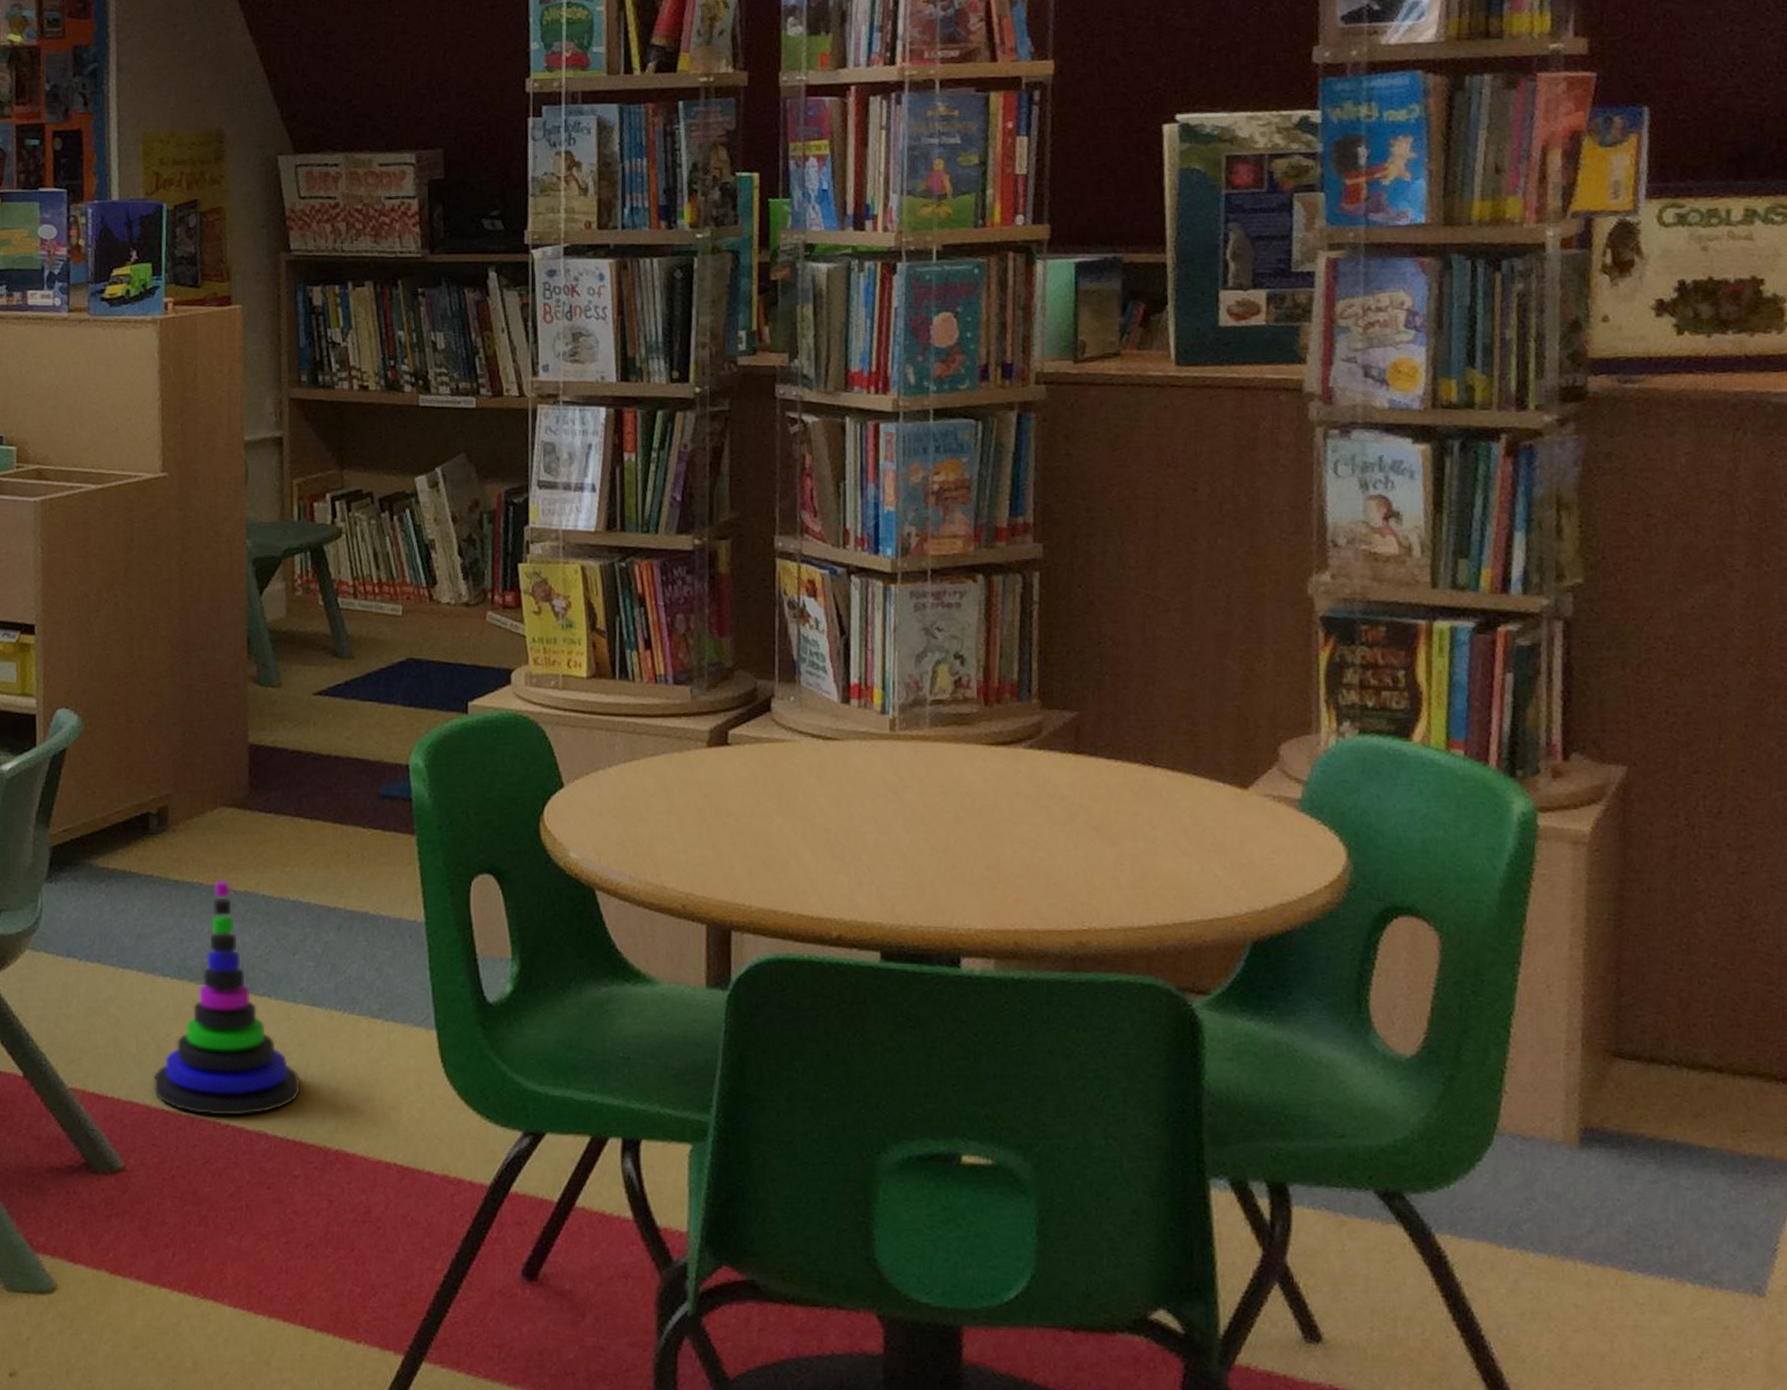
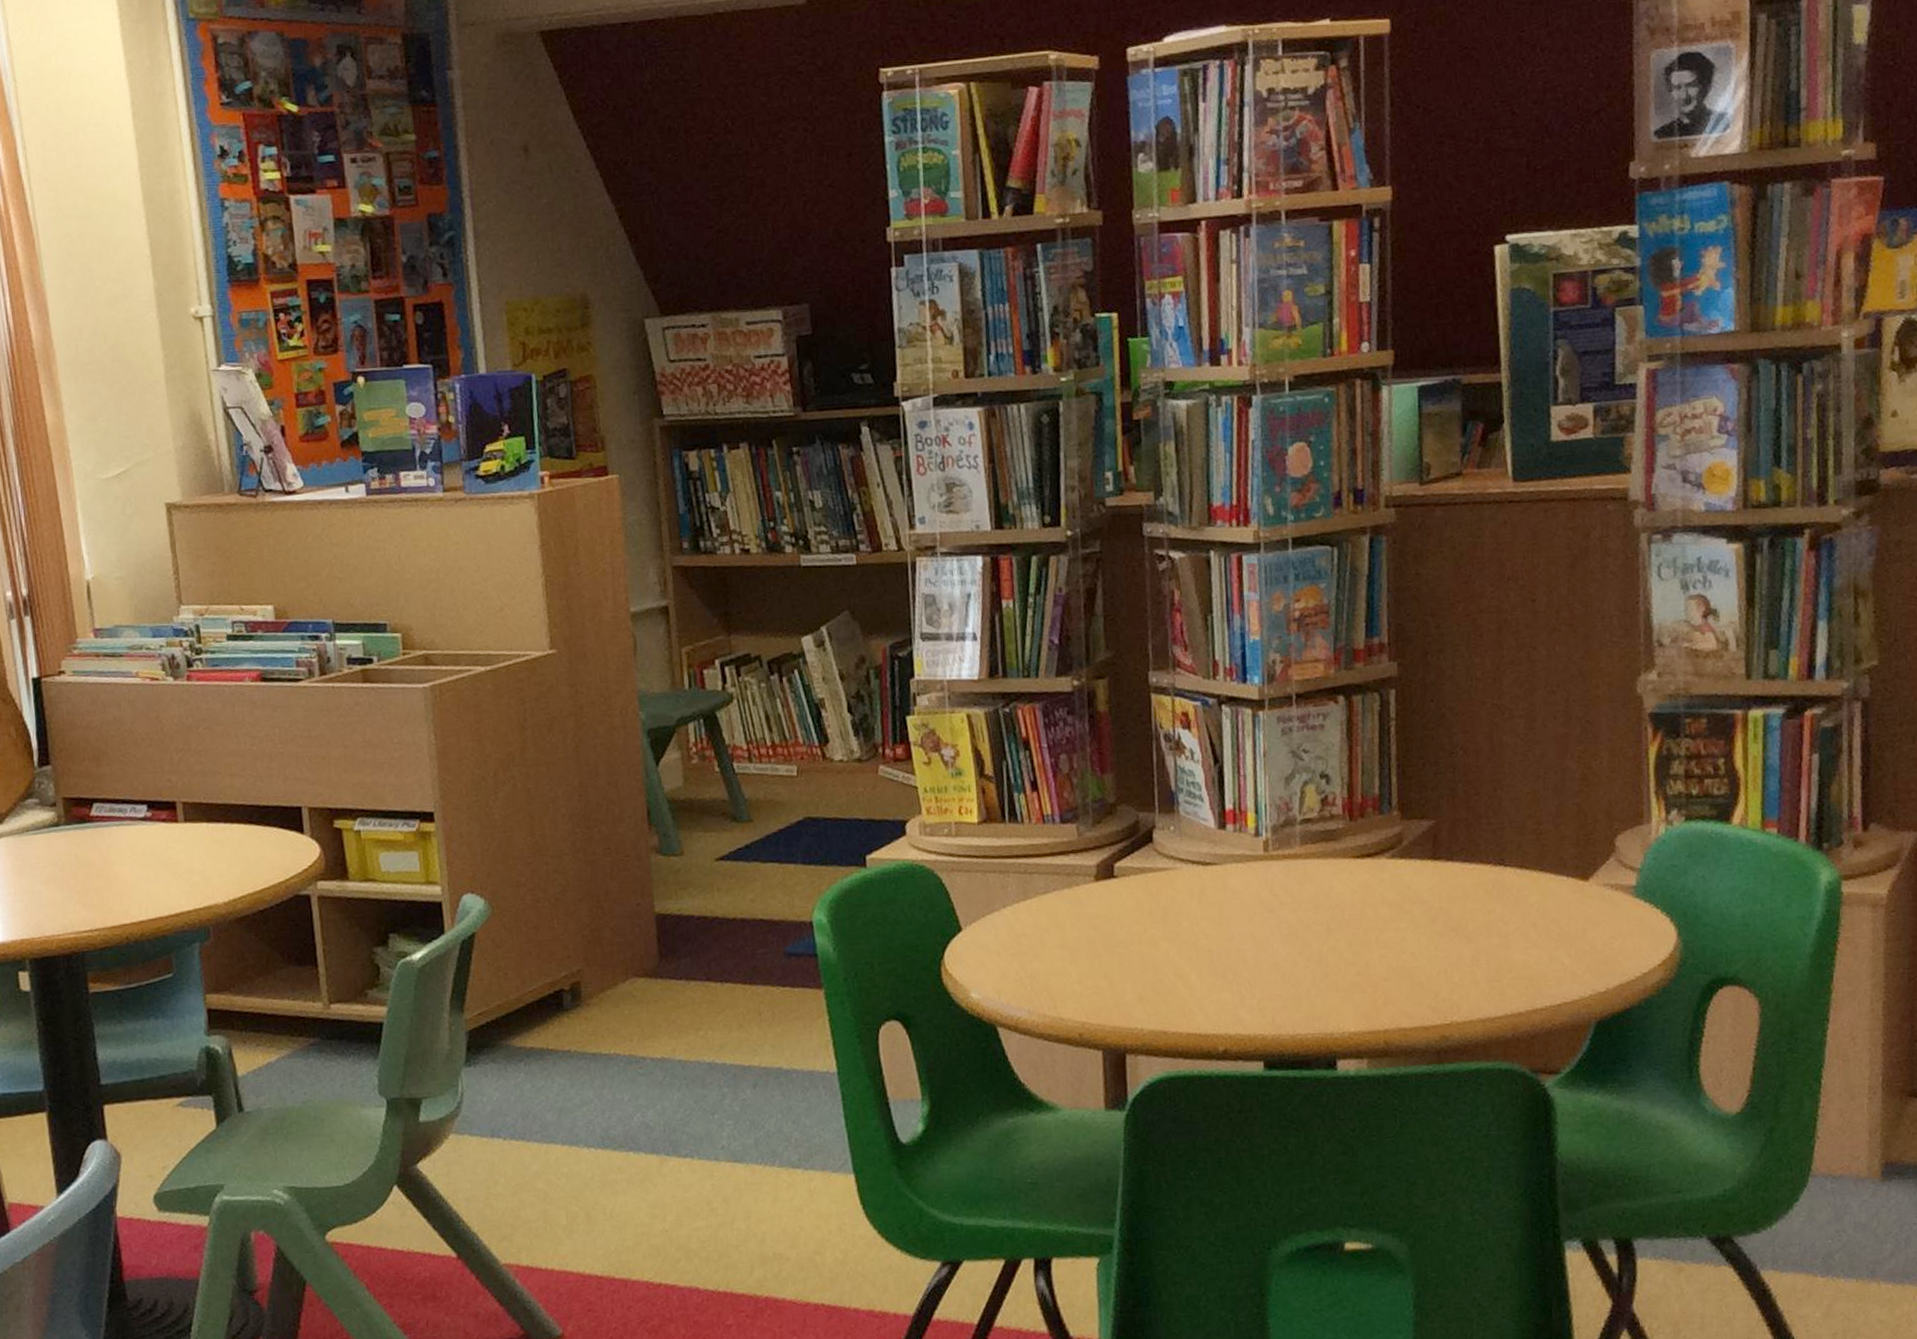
stacking toy: present [153,880,300,1116] -> none [584,1049,728,1277]

